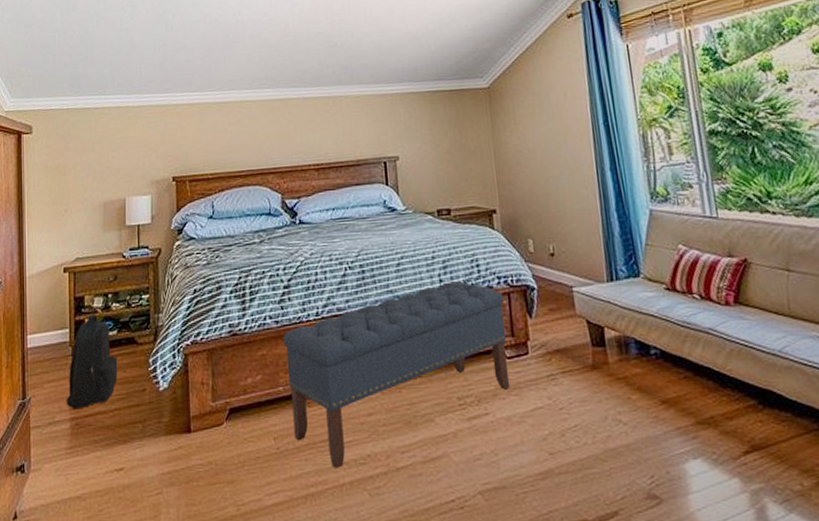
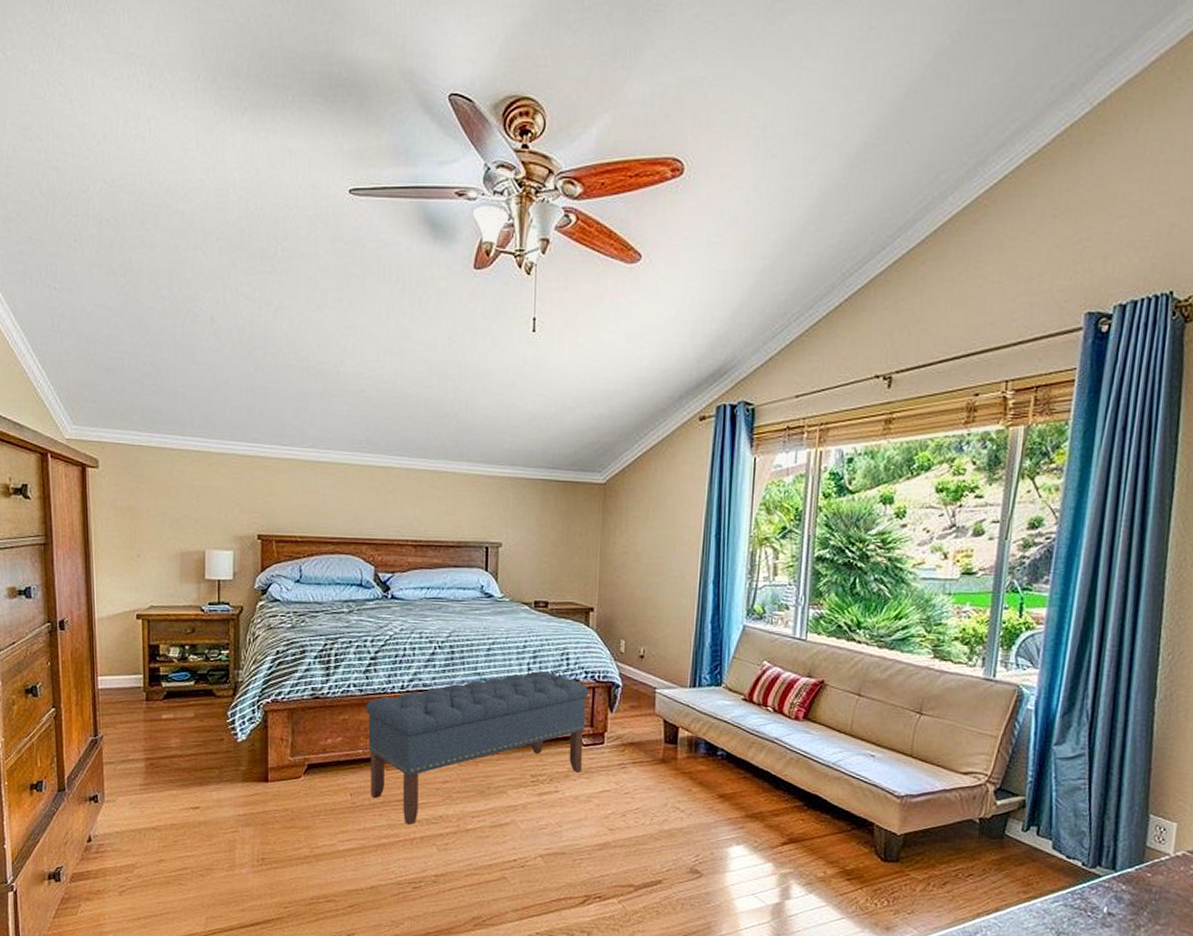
backpack: present [66,314,118,410] -> none [140,663,195,751]

